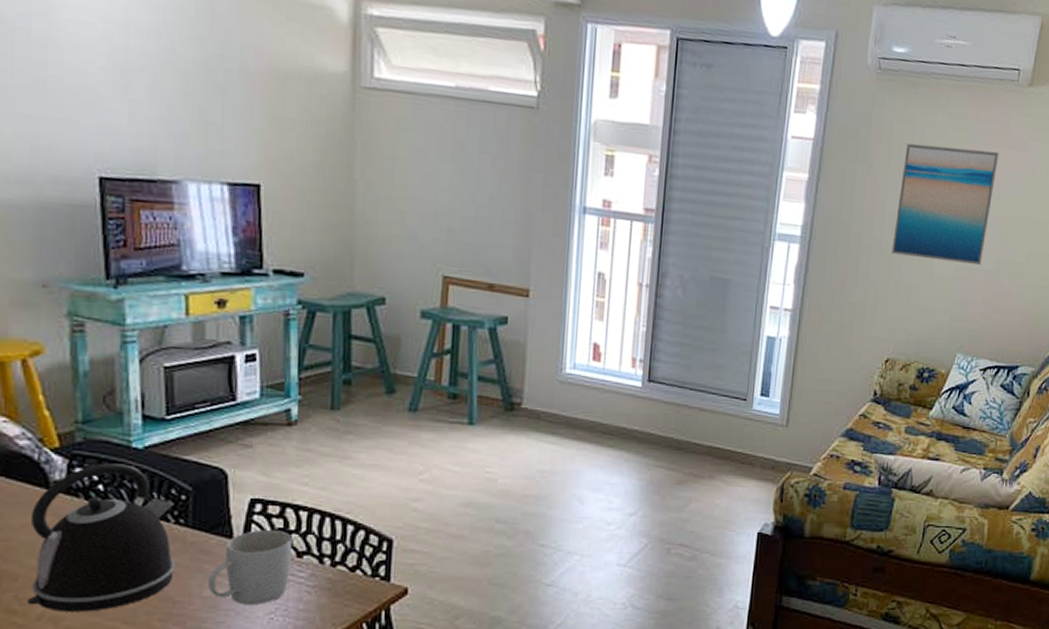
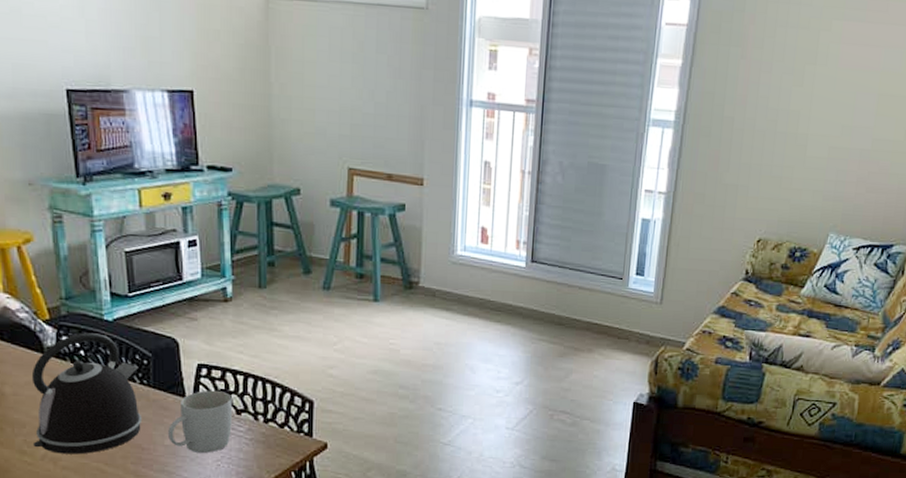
wall art: present [891,143,999,266] -> none [764,24,878,145]

